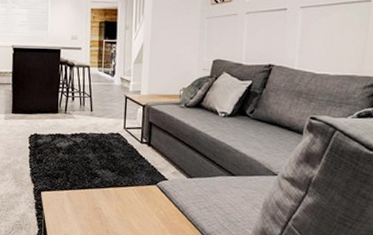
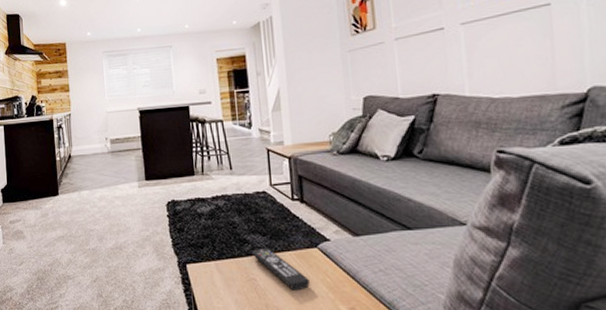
remote control: none [101,182,147,220] -> present [252,247,311,291]

